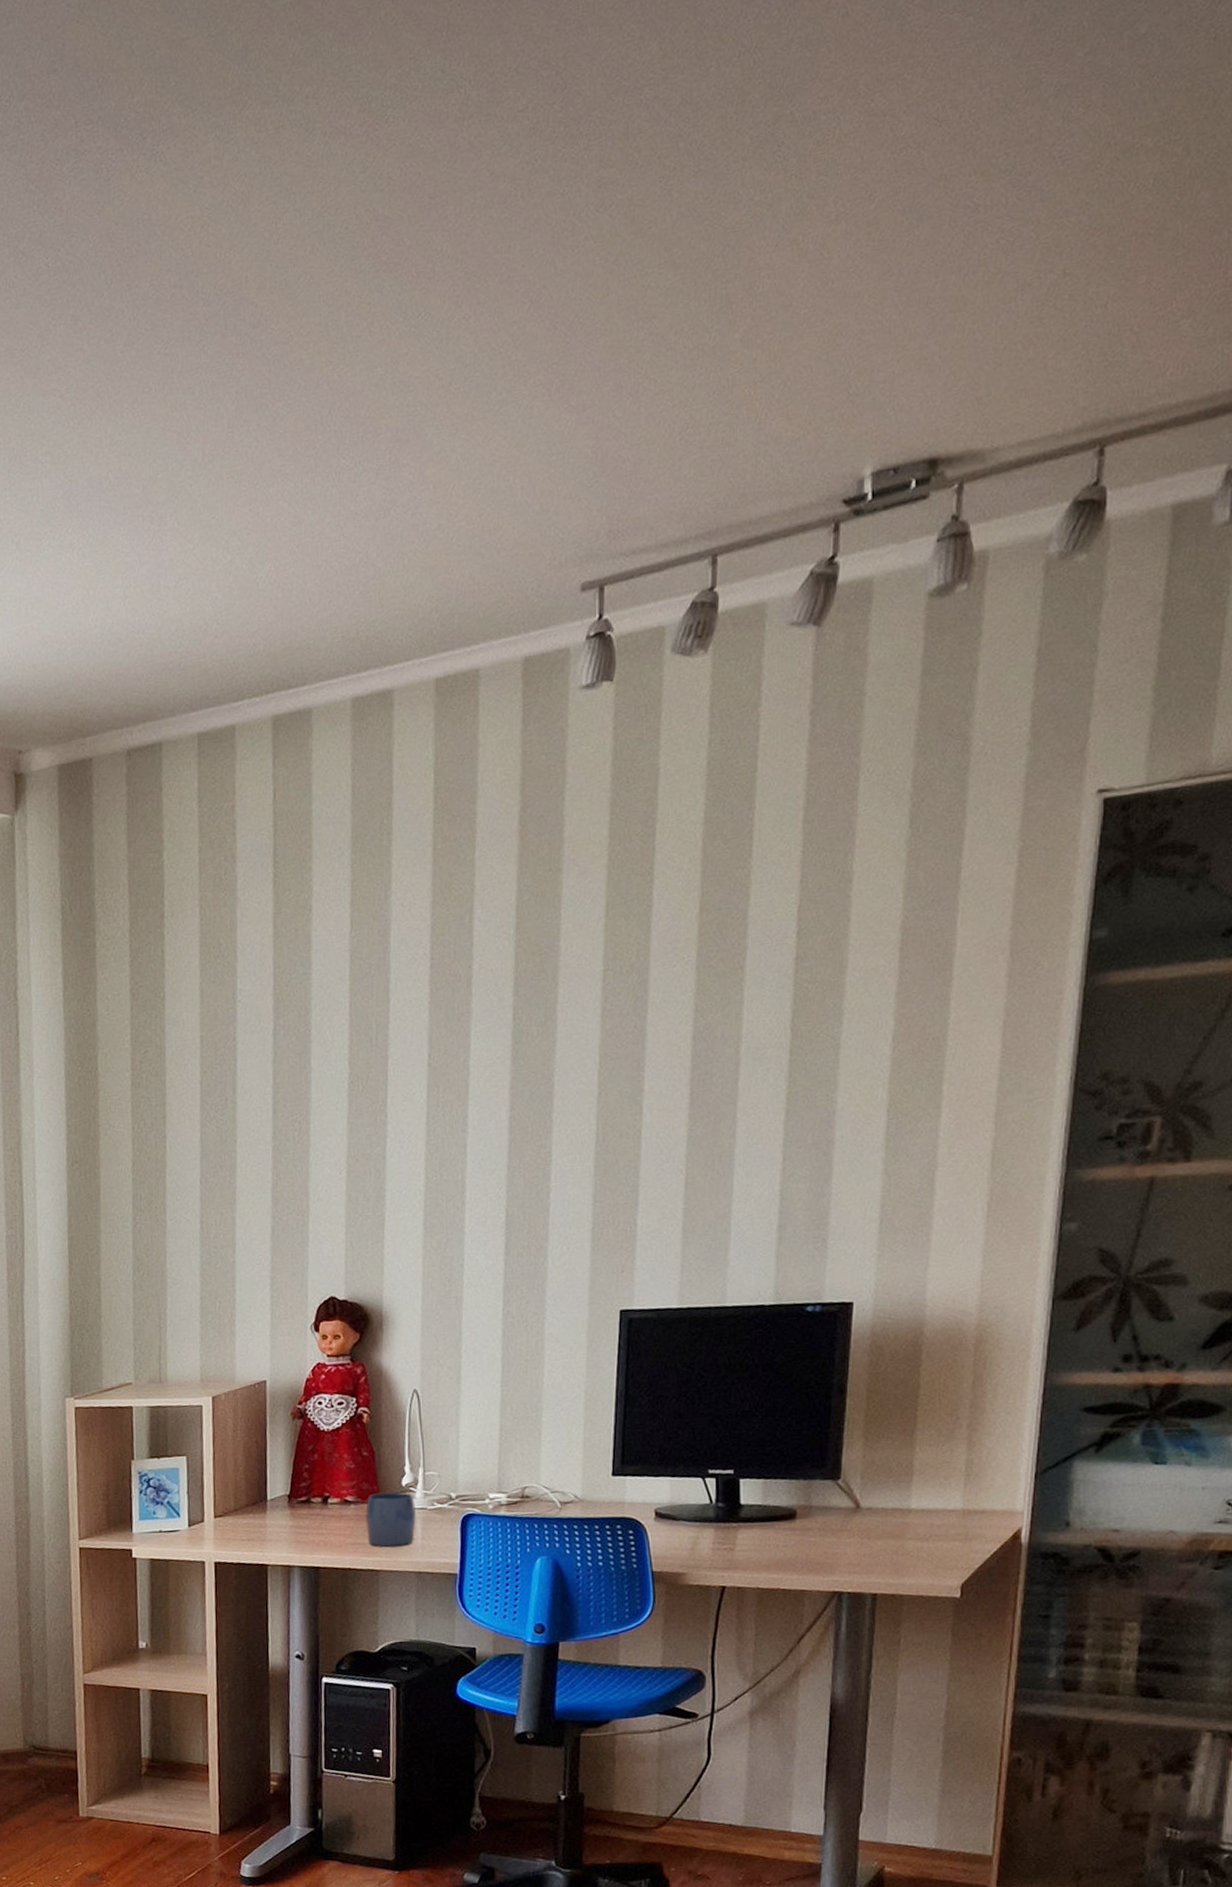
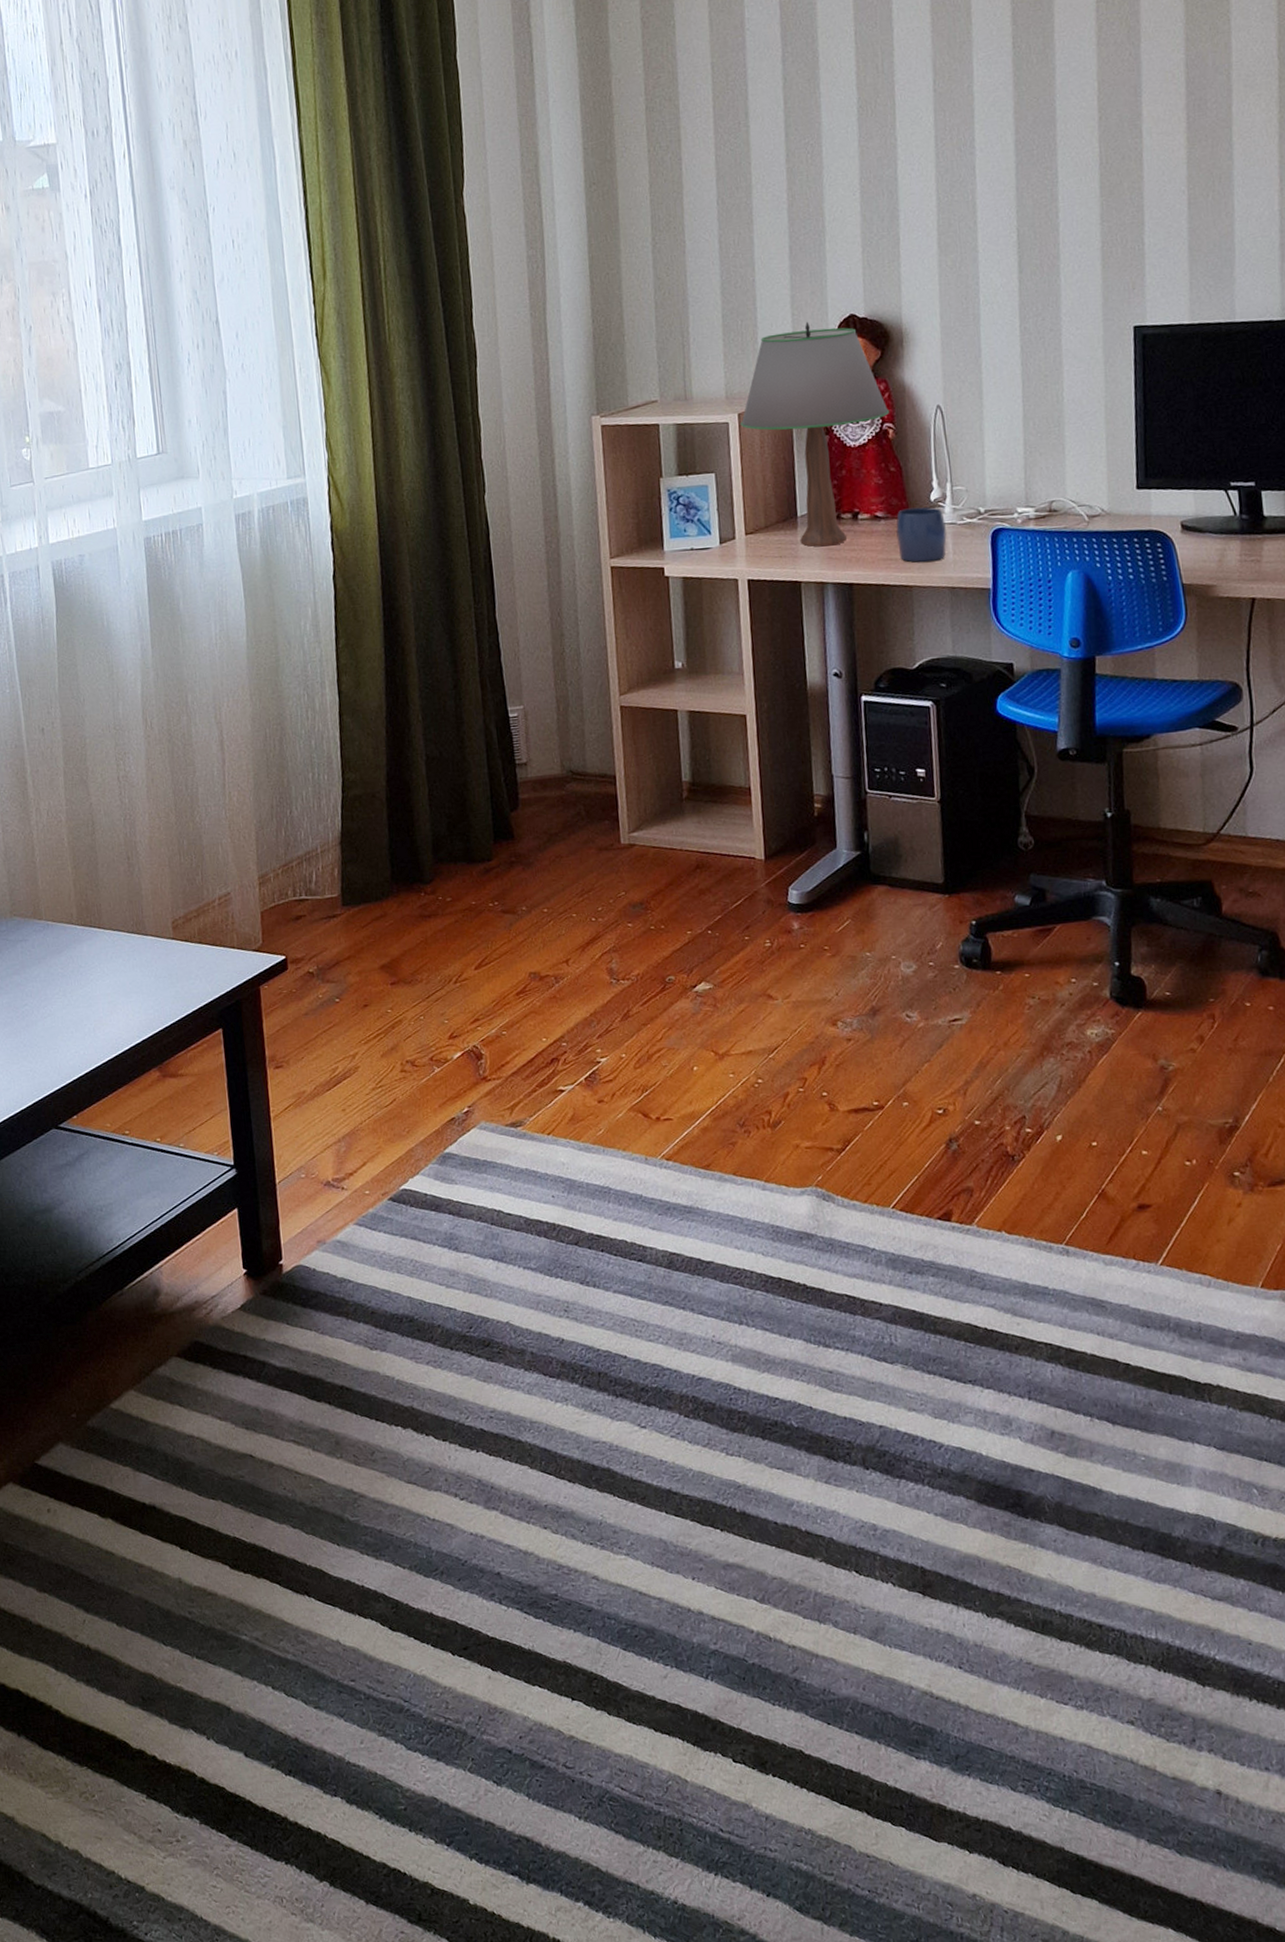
table lamp: none [213,1303,366,1531] -> present [740,321,890,547]

